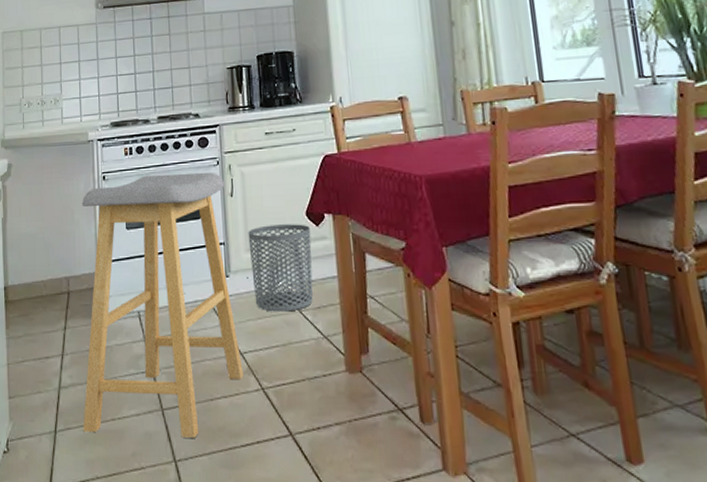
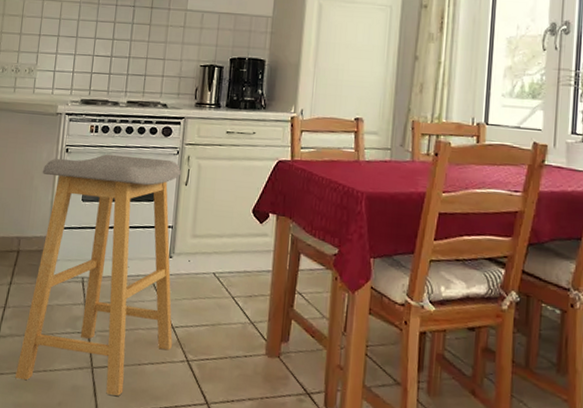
waste bin: present [248,224,313,312] -> none [193,216,254,297]

